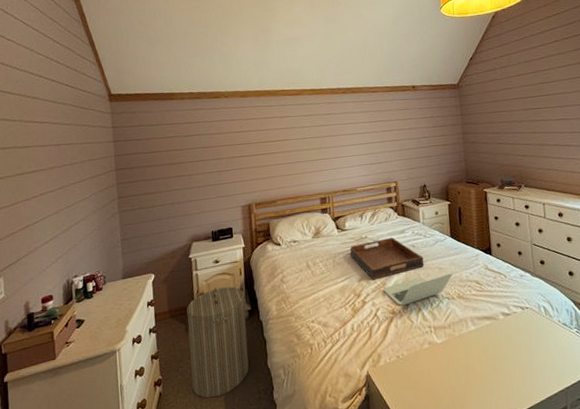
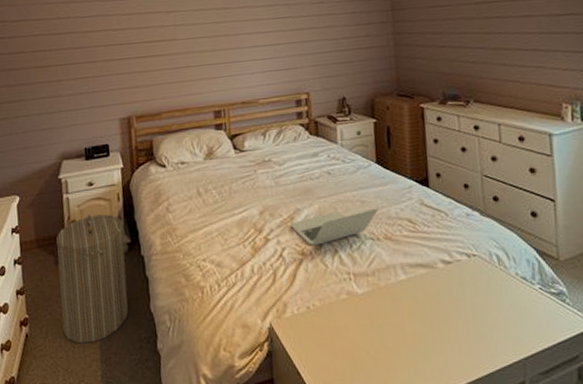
serving tray: present [350,237,425,280] -> none [249,161,343,213]

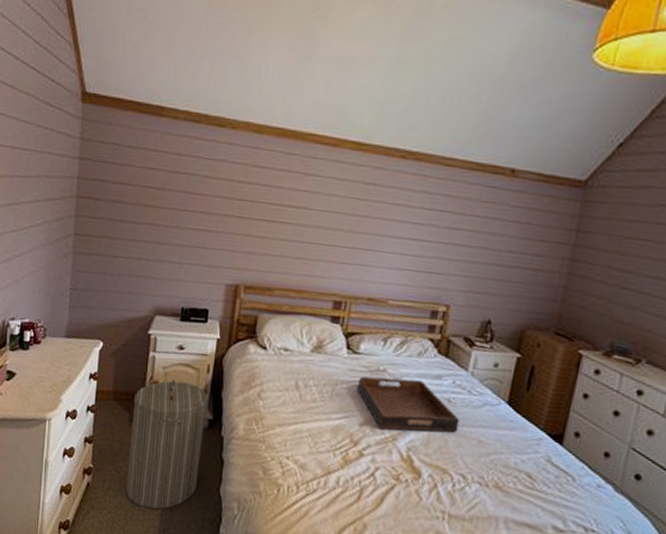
serving tray: none [249,161,343,213] -> present [356,376,460,433]
laptop: present [291,208,378,246] -> none [391,443,496,475]

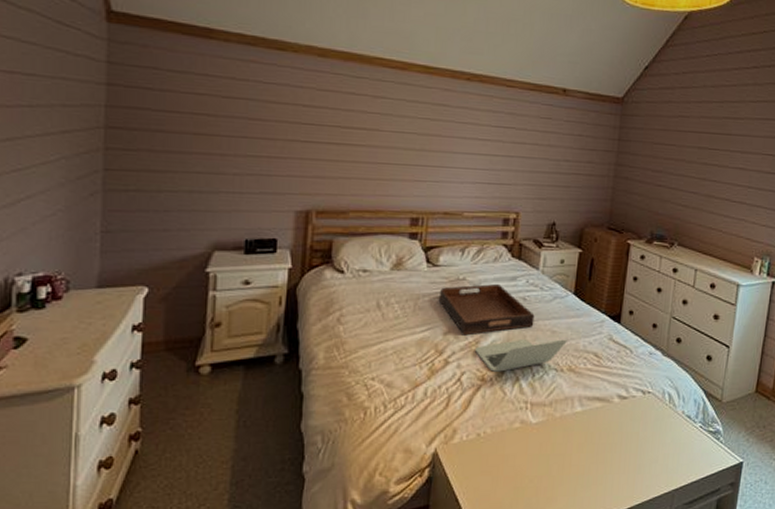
laundry hamper: present [126,379,208,510] -> none [186,317,282,463]
laptop: none [391,443,496,475] -> present [475,339,567,372]

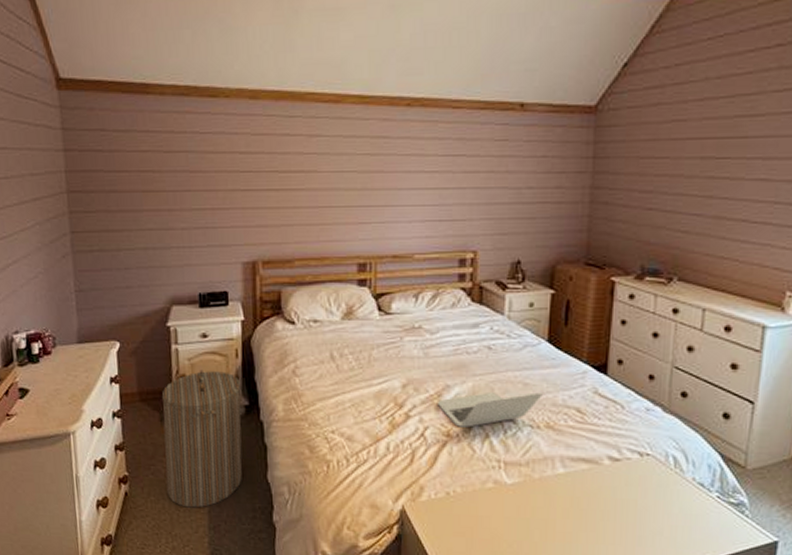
laundry hamper: none [186,317,282,463] -> present [161,369,243,508]
serving tray: present [438,283,535,336] -> none [394,331,502,388]

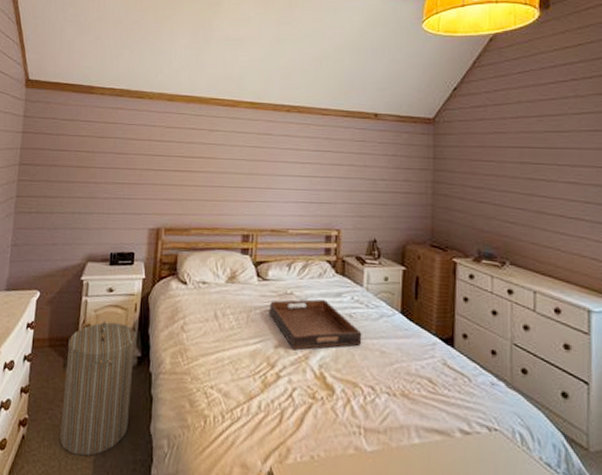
serving tray: none [394,331,502,388] -> present [269,299,362,350]
laptop: present [438,392,543,428] -> none [305,358,398,391]

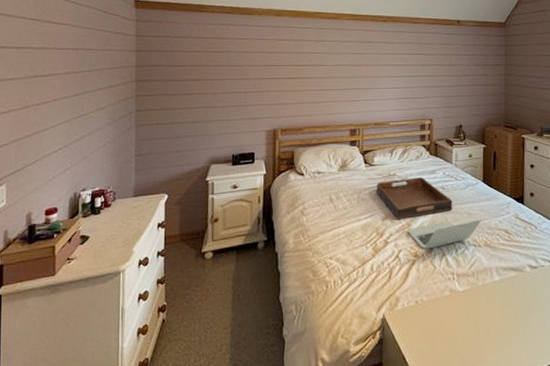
laundry hamper: present [60,320,137,456] -> none [198,213,262,329]
laptop: none [305,358,398,391] -> present [408,219,481,249]

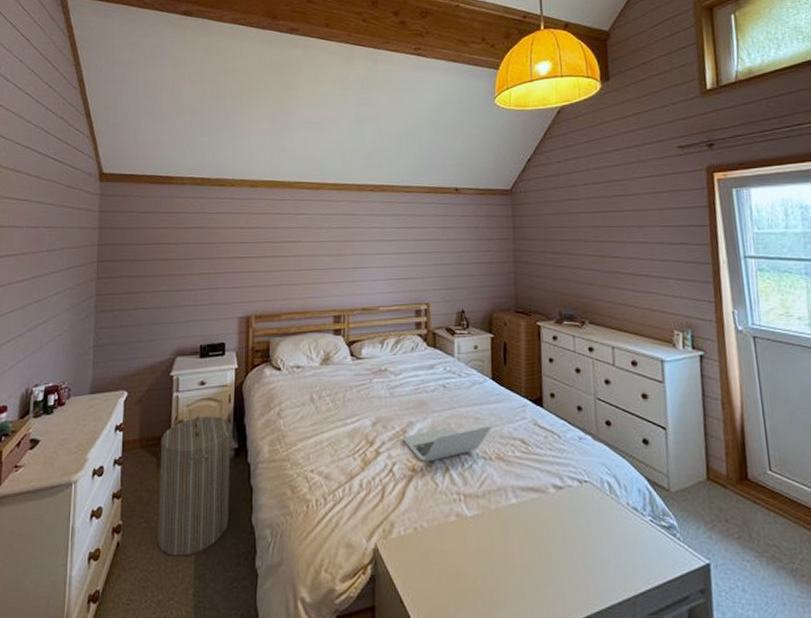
laundry hamper: none [198,213,262,329] -> present [158,415,232,556]
serving tray: present [376,176,453,220] -> none [364,372,457,425]

